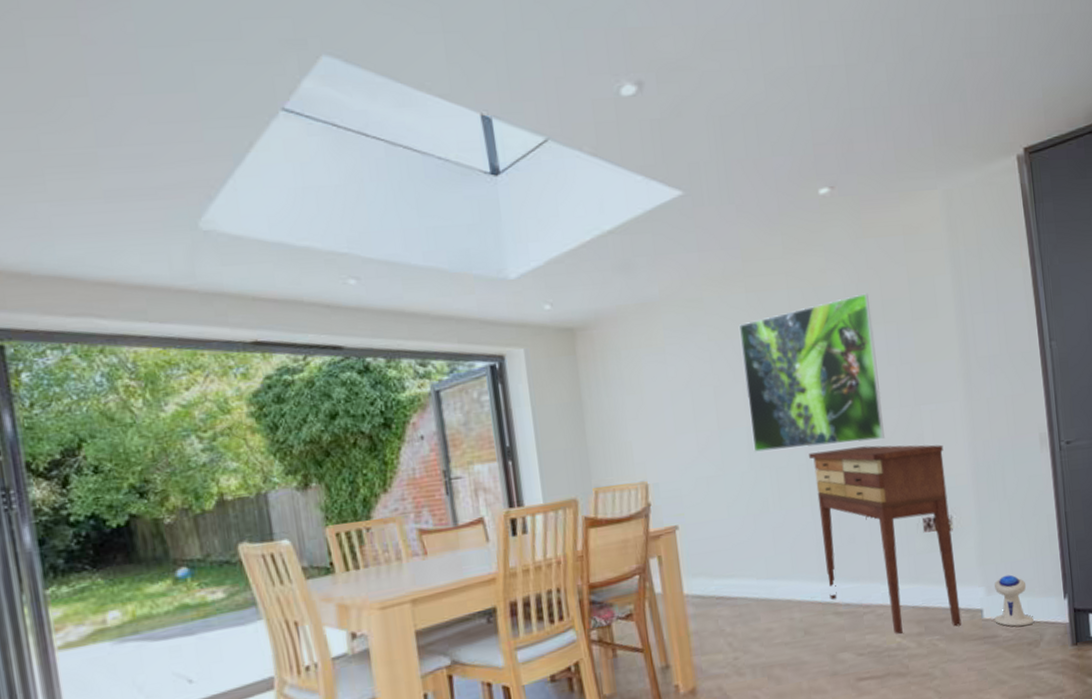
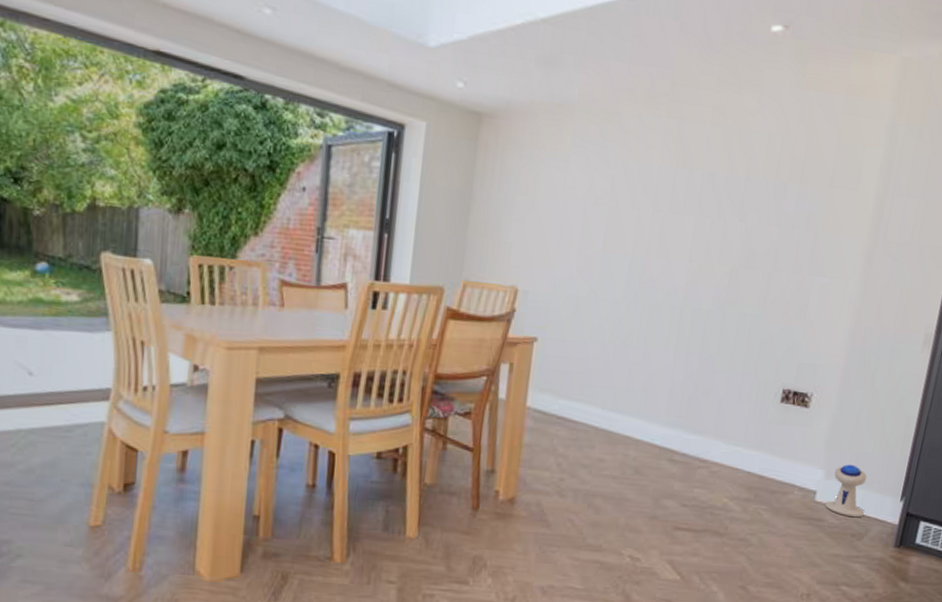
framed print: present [739,293,885,452] -> none [632,146,792,300]
console table: present [809,444,962,634] -> none [669,297,825,502]

